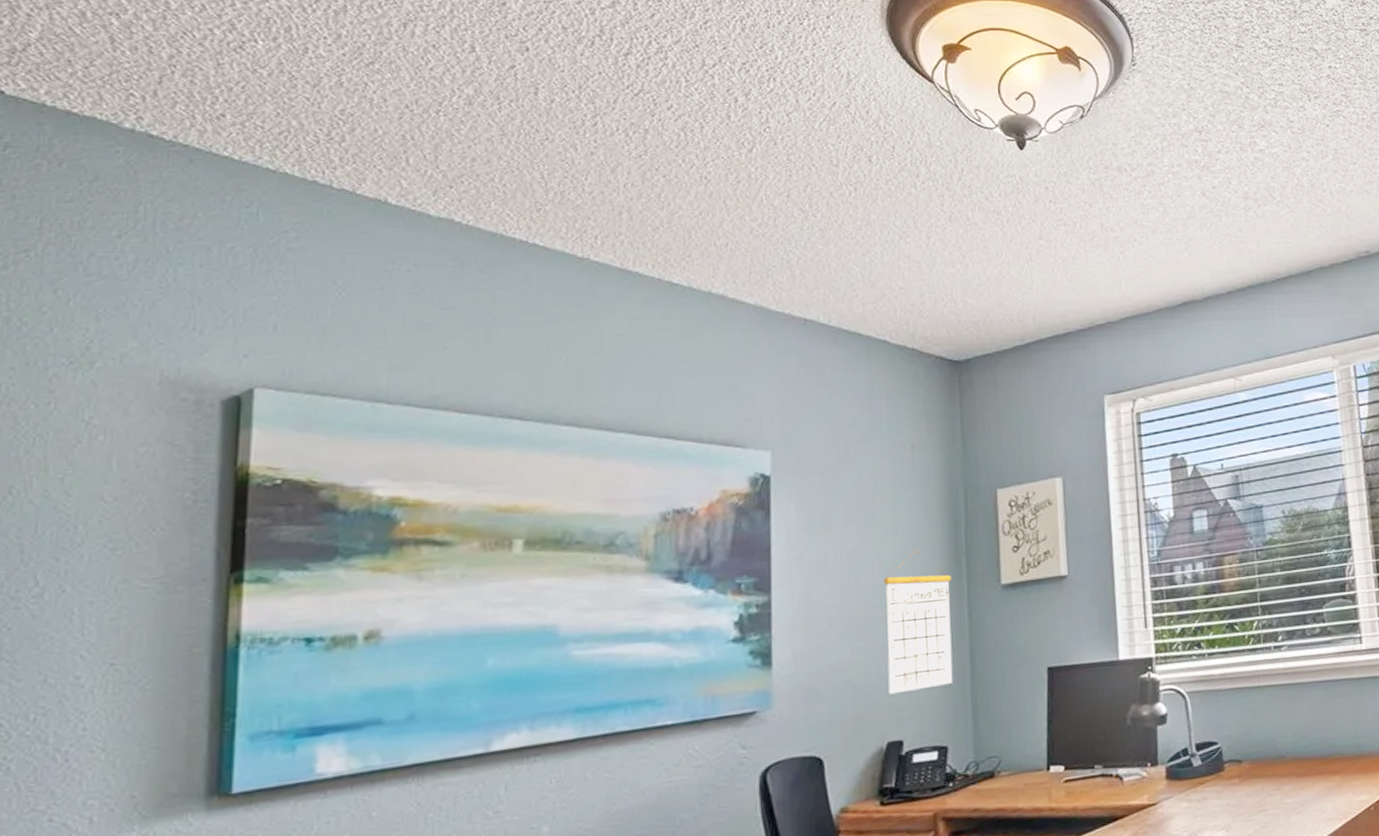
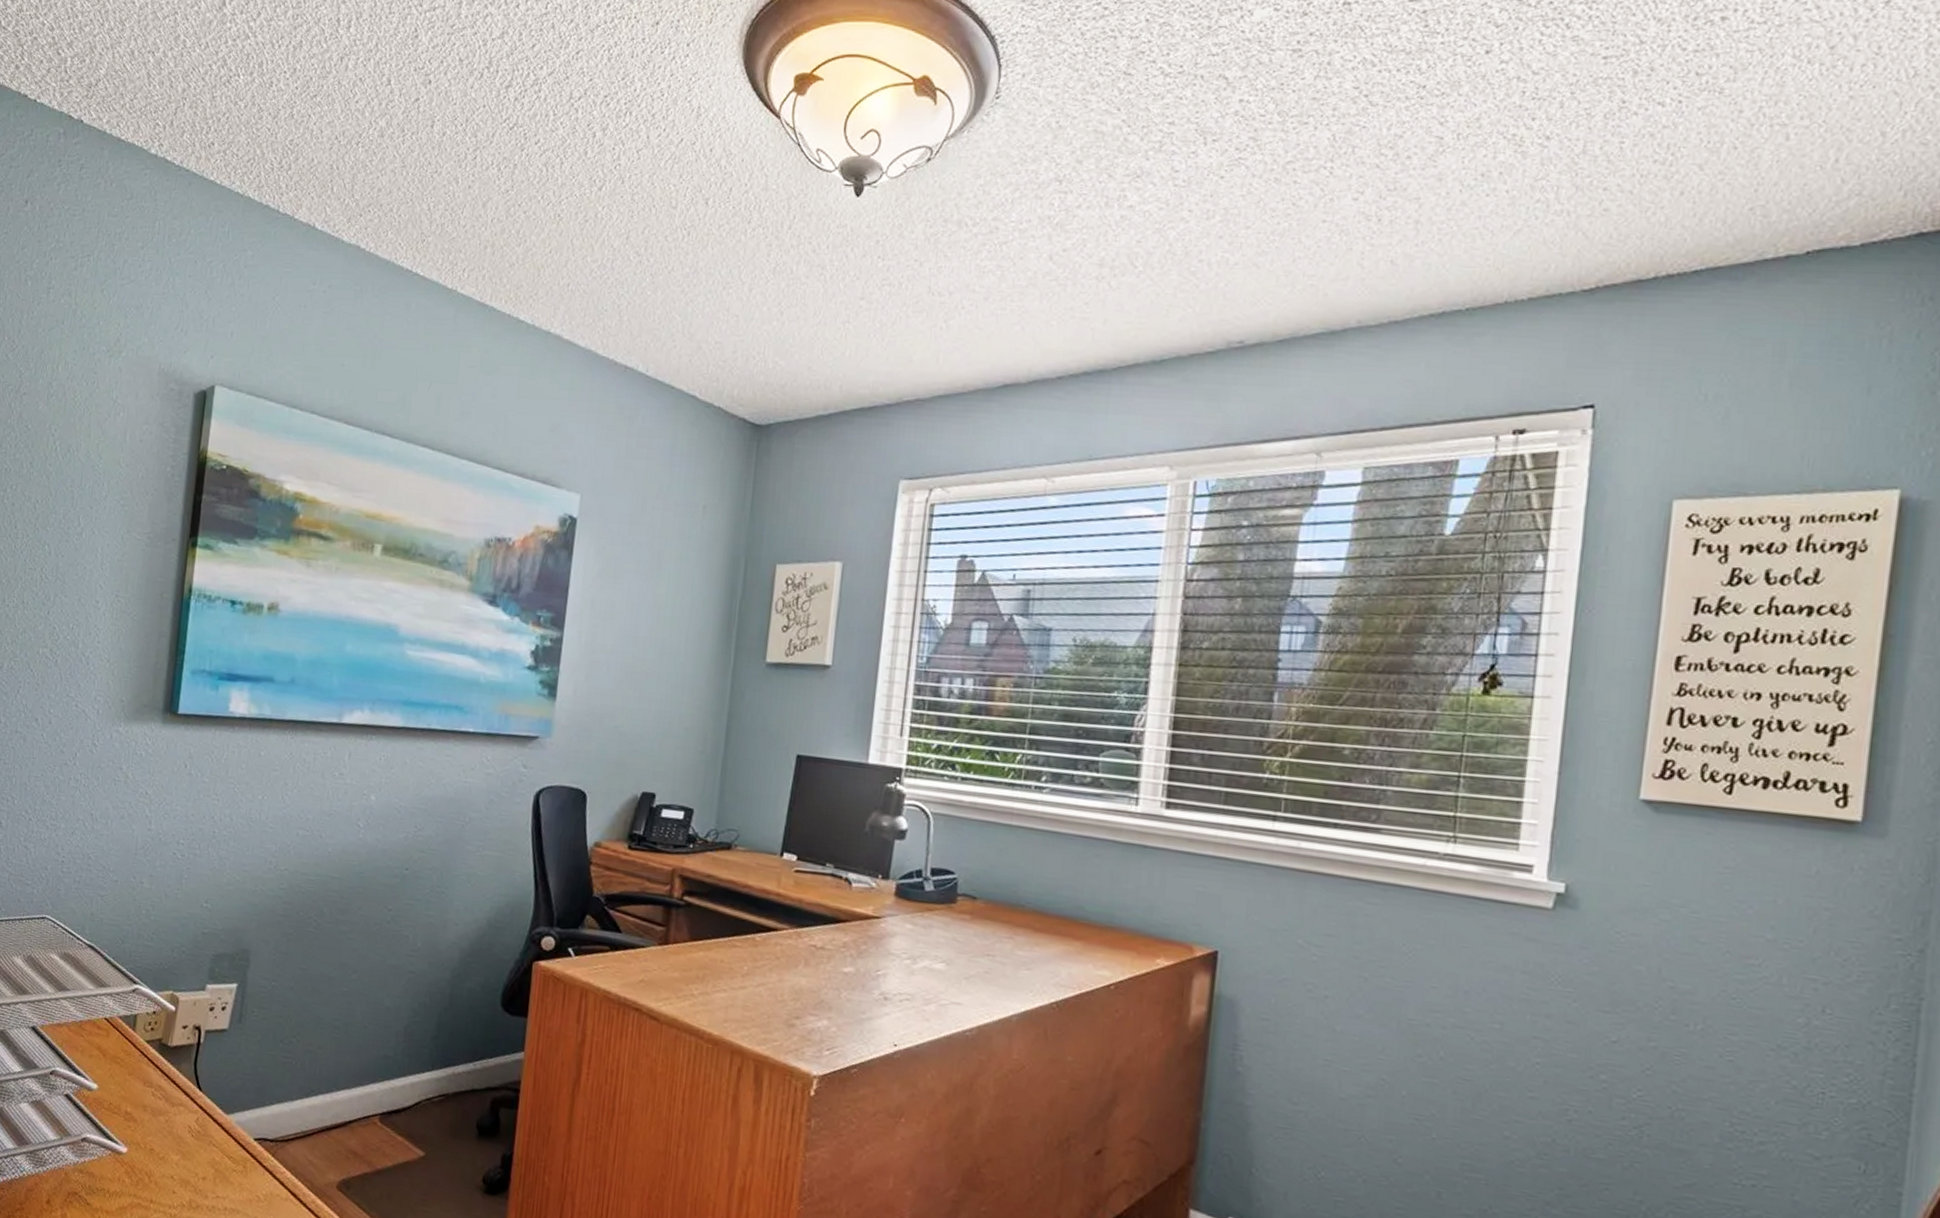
calendar: present [884,550,953,695] -> none [650,613,721,751]

